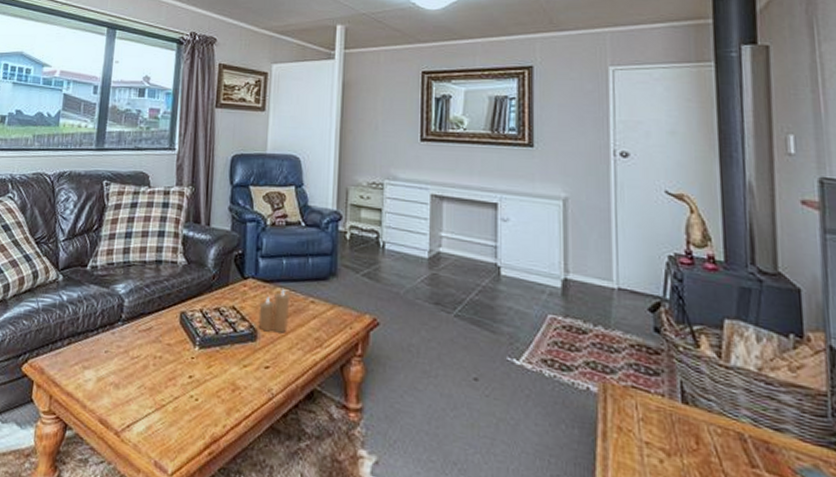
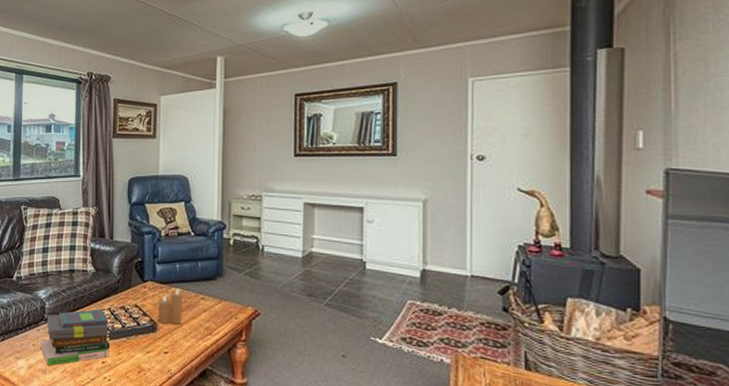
books: none [114,310,200,380] -> present [40,309,109,367]

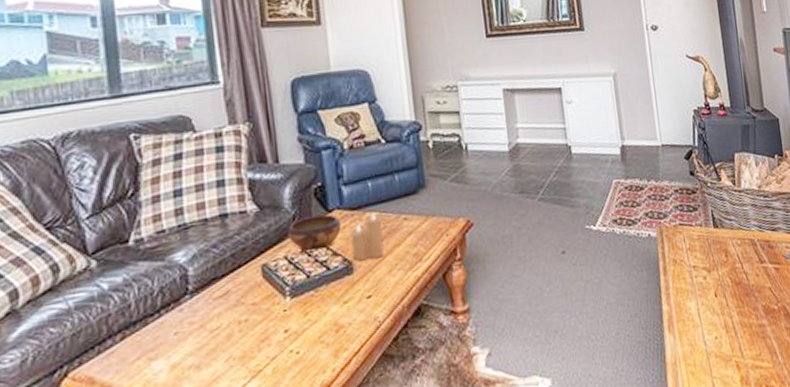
books: present [40,309,109,367] -> none [186,260,294,359]
decorative bowl: none [113,283,152,309] -> present [287,214,341,252]

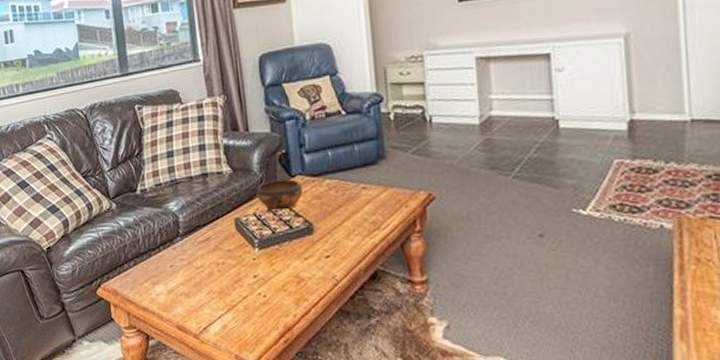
candle: present [350,213,384,262] -> none [311,180,343,224]

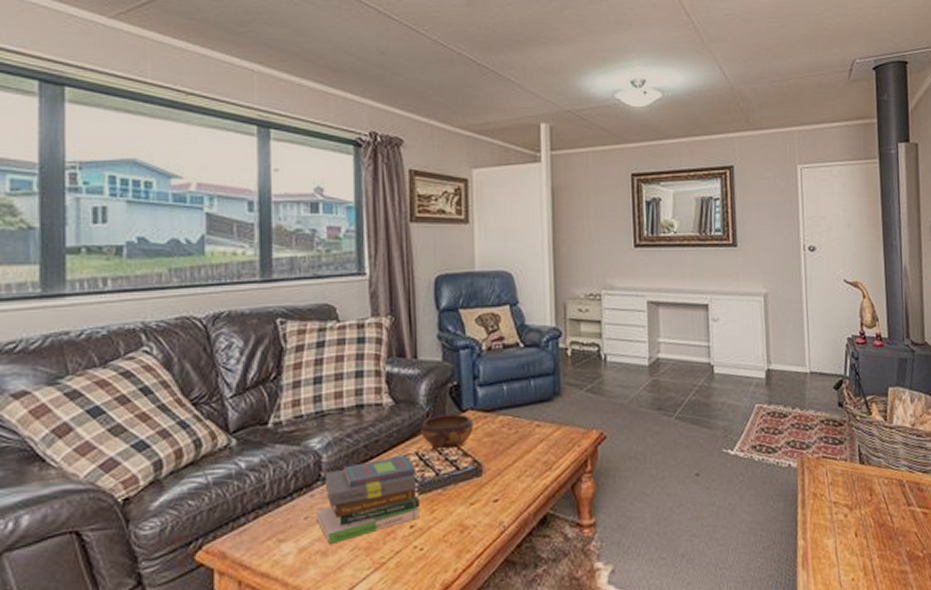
books: none [178,215,261,289] -> present [316,455,420,545]

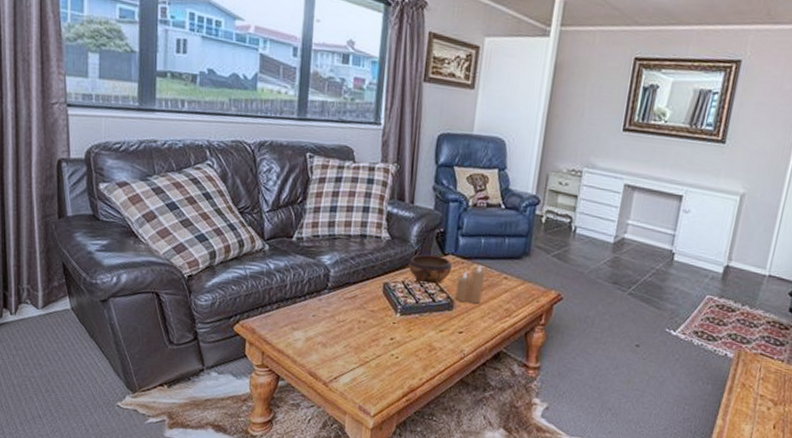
books: present [316,455,420,545] -> none [321,281,401,340]
candle: none [481,417,514,464] -> present [455,266,485,304]

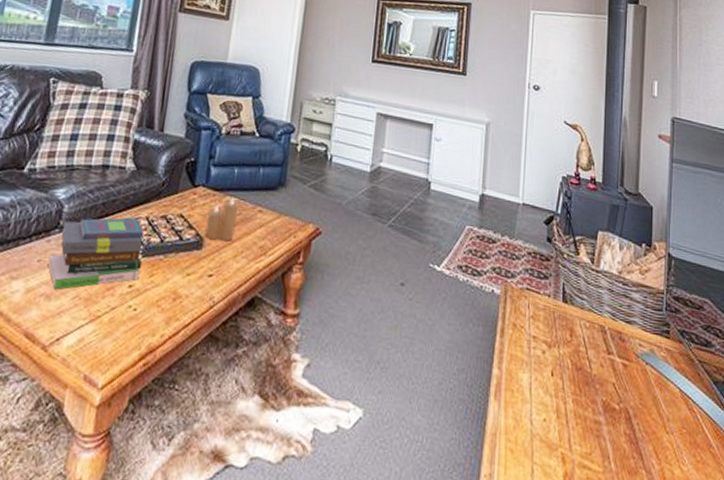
books: none [321,281,401,340] -> present [47,217,144,291]
decorative bowl: present [408,254,452,284] -> none [154,186,202,220]

